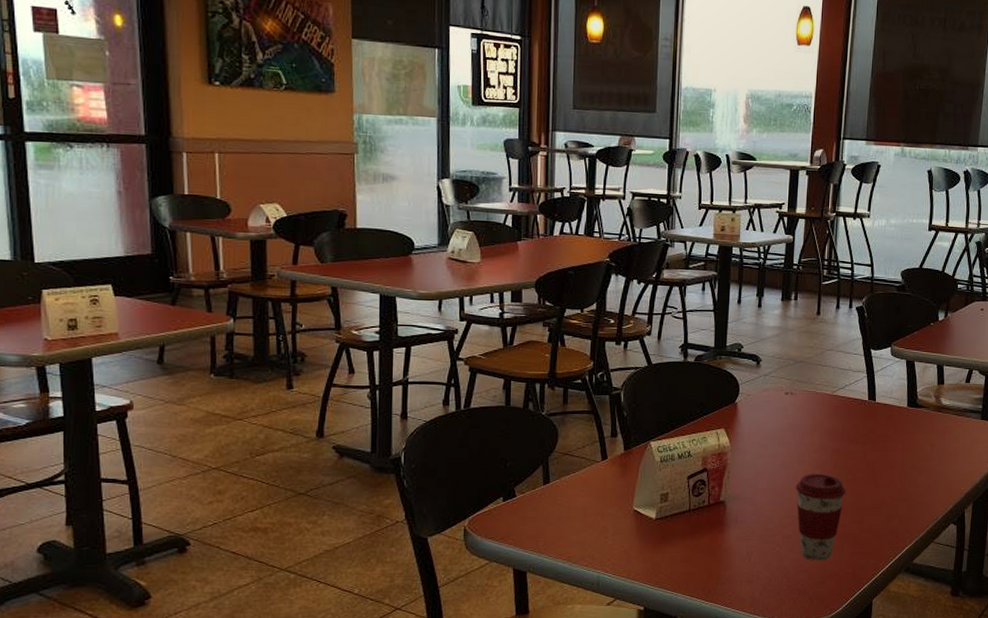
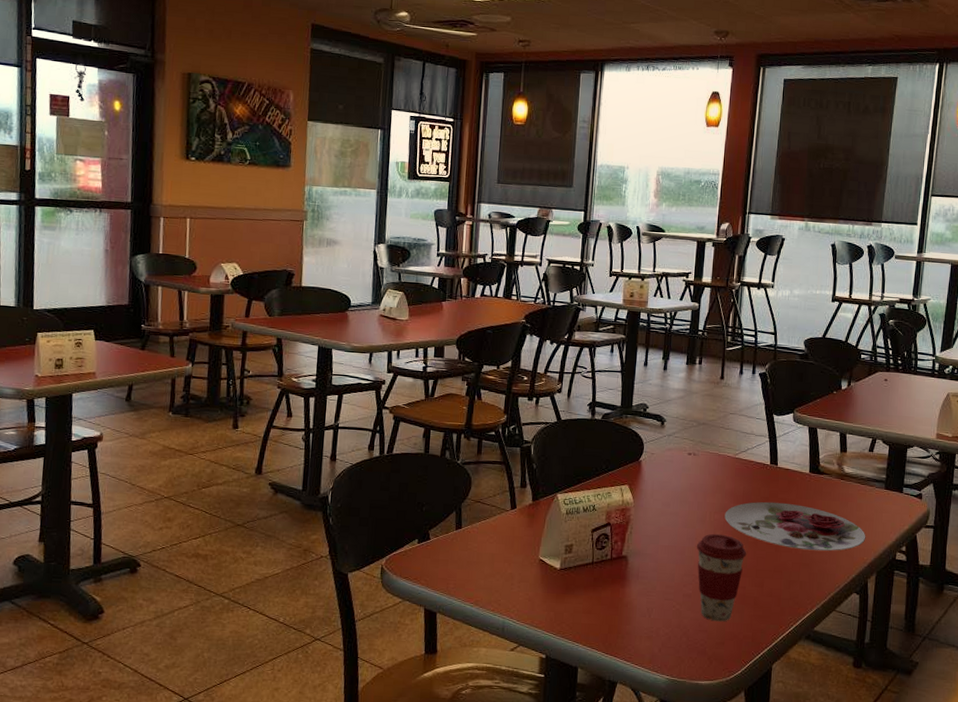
plate: none [823,438,963,485] -> present [724,501,866,551]

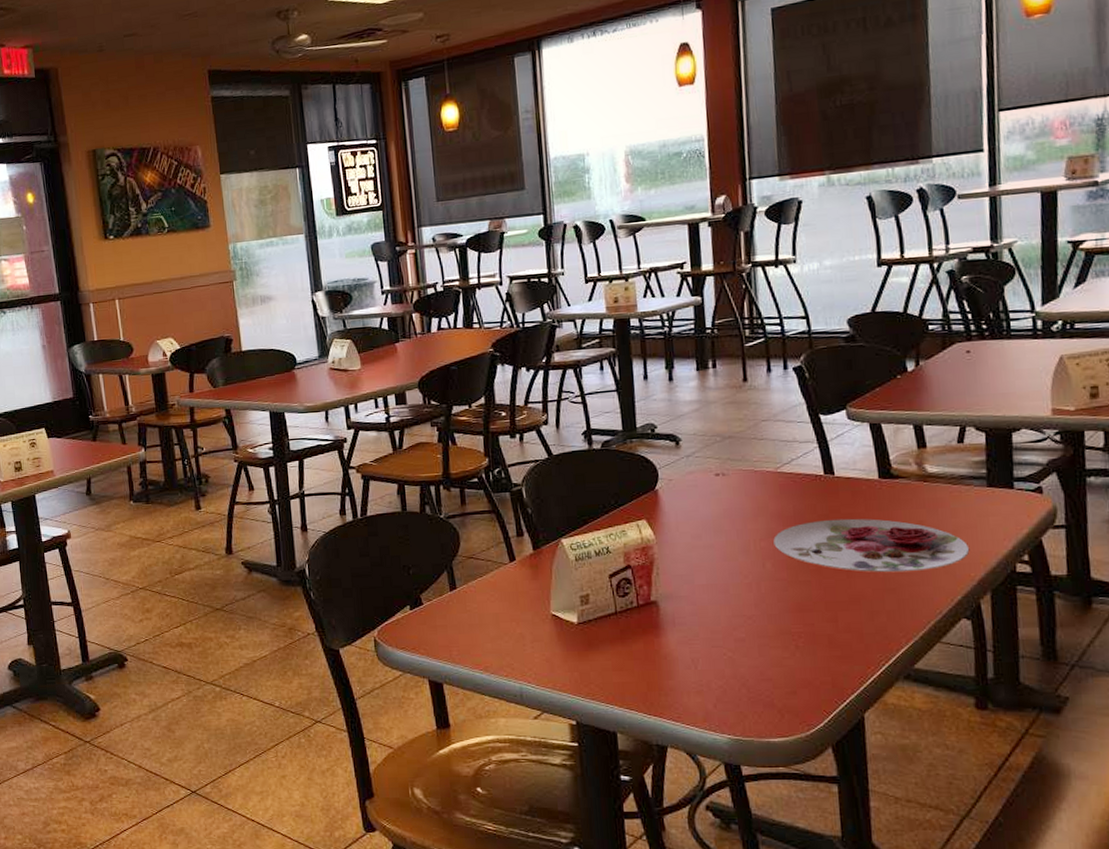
coffee cup: present [696,533,747,622] -> none [742,564,810,668]

